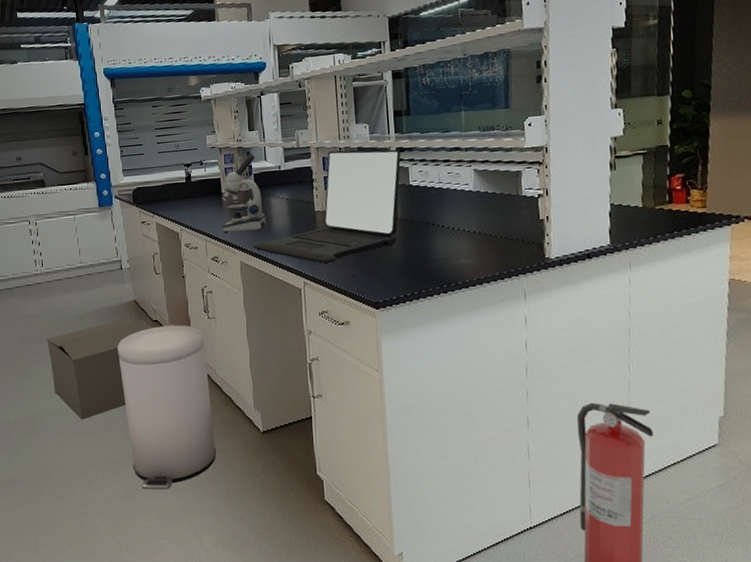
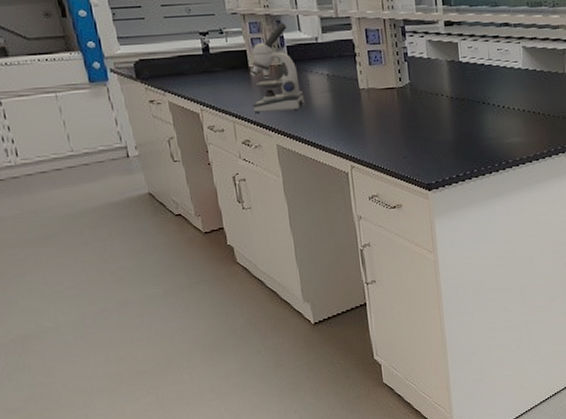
cardboard box: present [47,318,153,420] -> none [34,213,175,332]
pedal bin: present [117,325,216,490] -> none [132,217,263,398]
laptop: present [252,149,401,263] -> none [290,22,450,145]

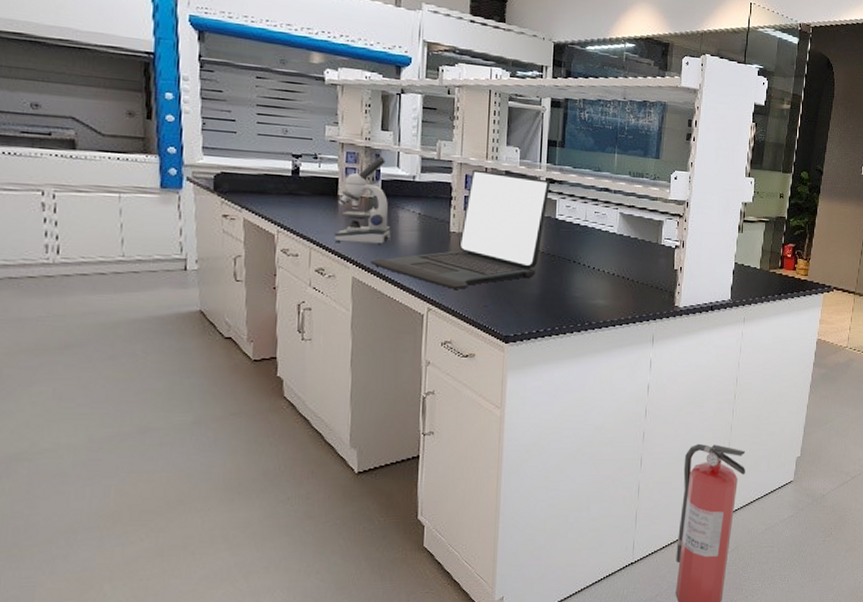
laptop: none [290,22,450,145] -> present [370,169,551,289]

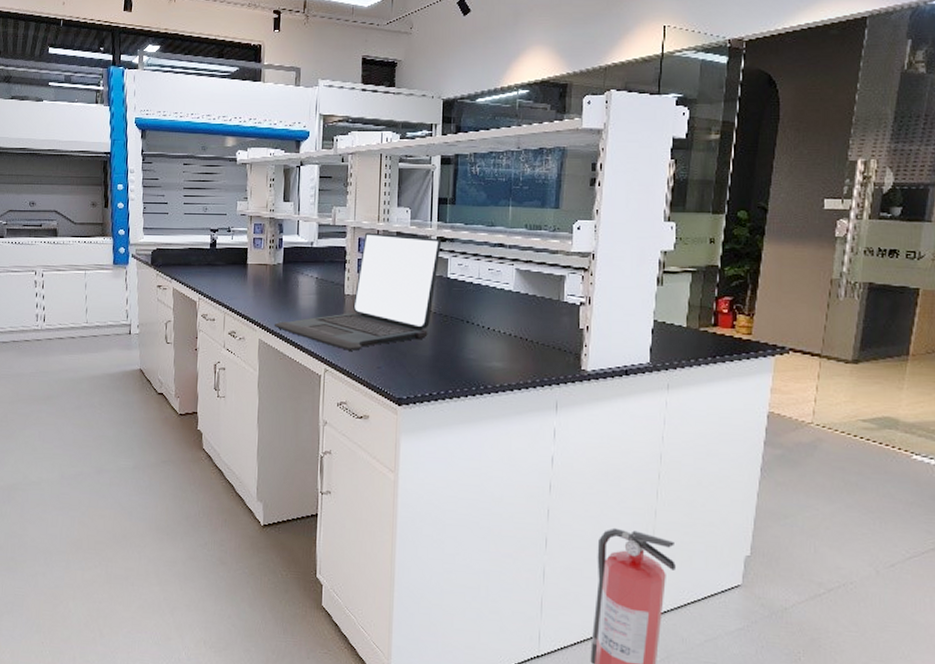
microscope: present [334,156,391,245] -> none [244,225,292,309]

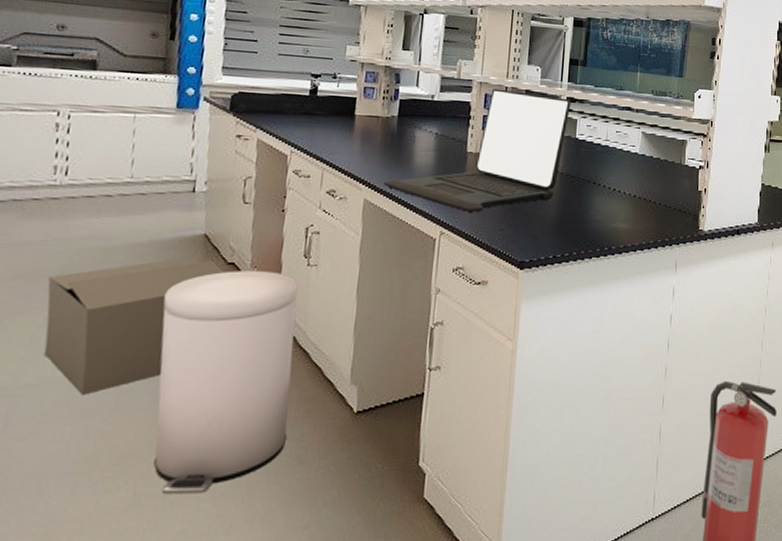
cardboard box: none [39,387,157,493] -> present [43,257,225,395]
pedal bin: none [115,400,212,579] -> present [154,271,298,495]

